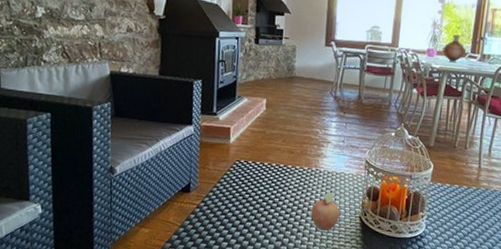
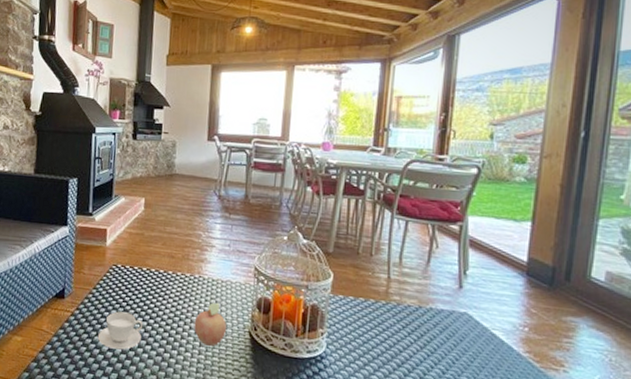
teacup: none [222,202,265,237] -> present [97,311,144,350]
vase: present [441,35,467,62] -> none [339,126,368,156]

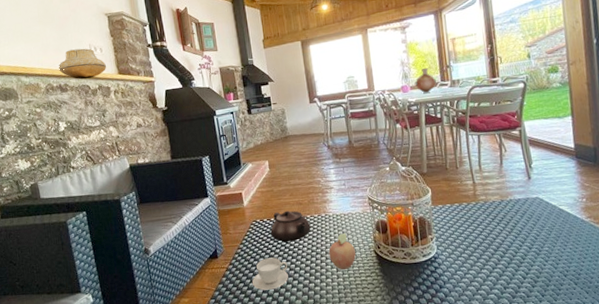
teapot: none [131,260,180,299] -> present [270,210,311,243]
vase: none [339,126,368,156] -> present [414,68,437,93]

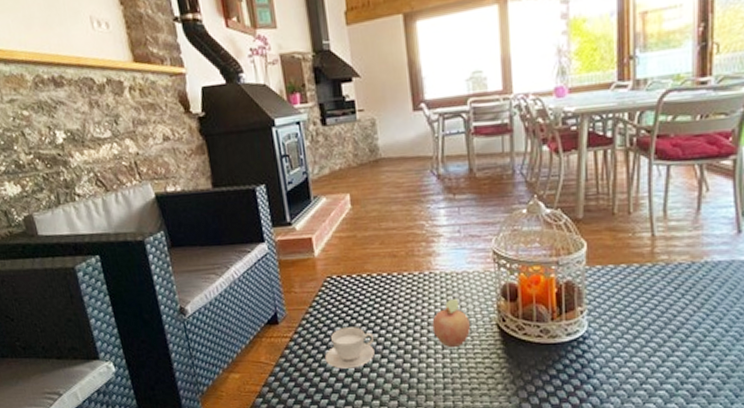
decorative pot: present [59,48,107,80] -> none [49,22,117,70]
teapot: present [270,210,311,243] -> none [351,264,408,308]
vase: present [414,68,437,93] -> none [574,60,612,99]

